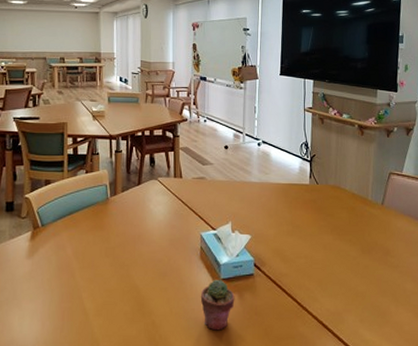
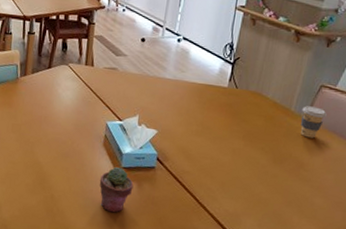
coffee cup: none [378,193,400,224] -> present [300,106,327,139]

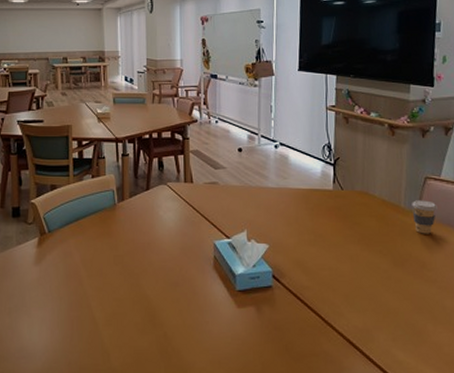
potted succulent: present [99,167,134,213] -> none [214,290,252,345]

